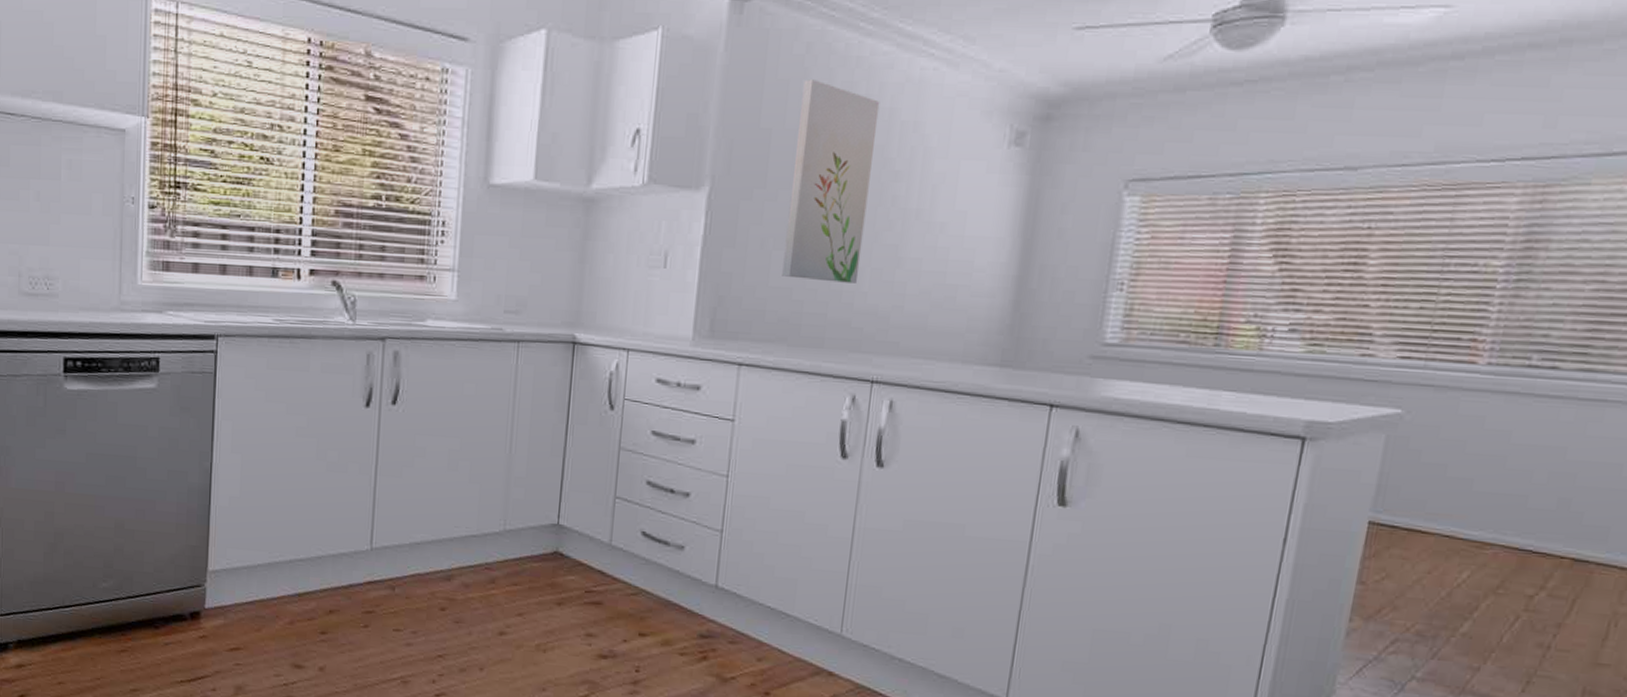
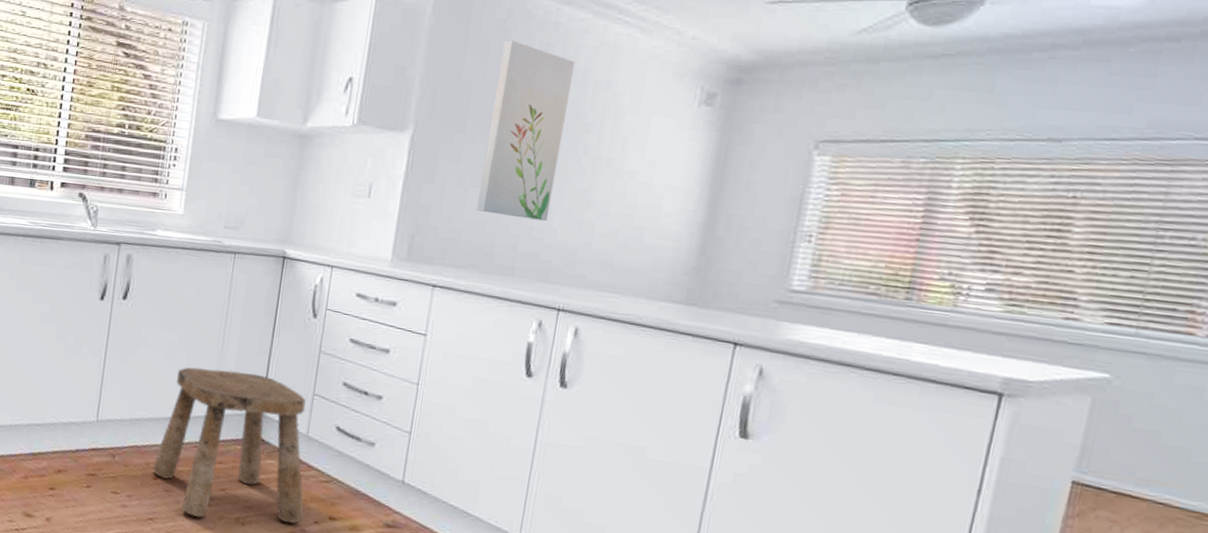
stool: none [438,477,611,650] -> present [152,367,306,524]

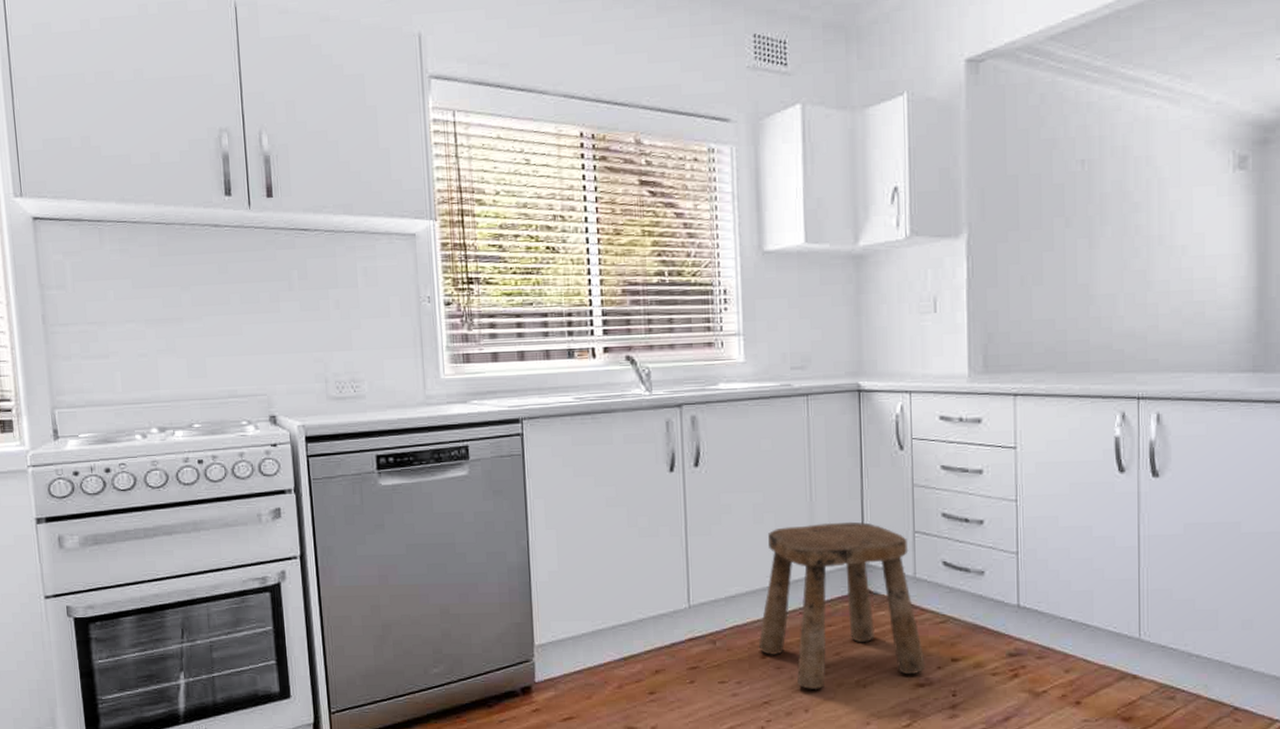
wall art: present [476,40,575,221] -> none [1042,127,1114,310]

